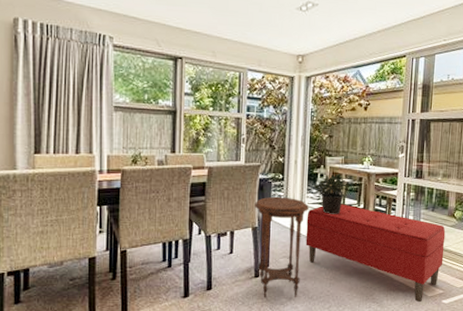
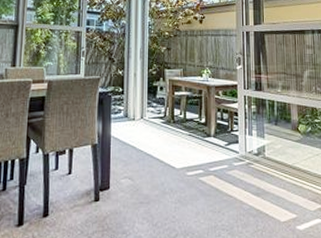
side table: present [255,196,310,298] -> none [94,111,150,226]
bench: present [305,204,446,303] -> none [147,118,293,229]
potted plant: present [313,173,349,214] -> none [153,86,190,129]

